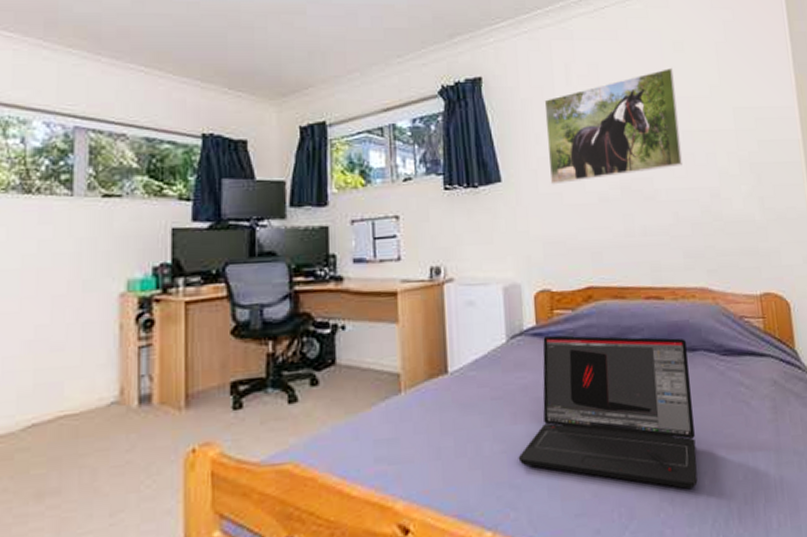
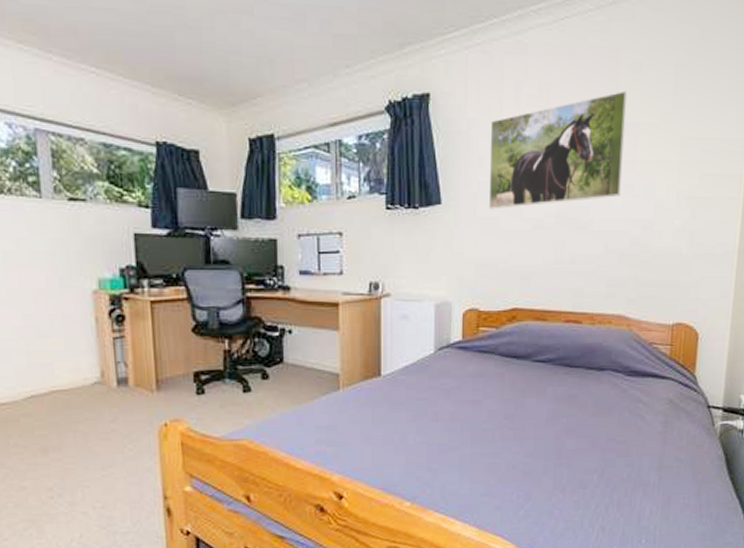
laptop: present [518,335,698,490] -> none [437,350,597,482]

